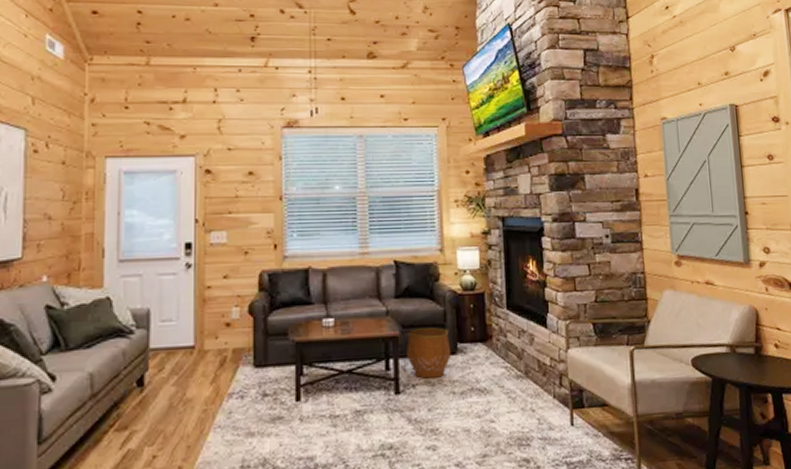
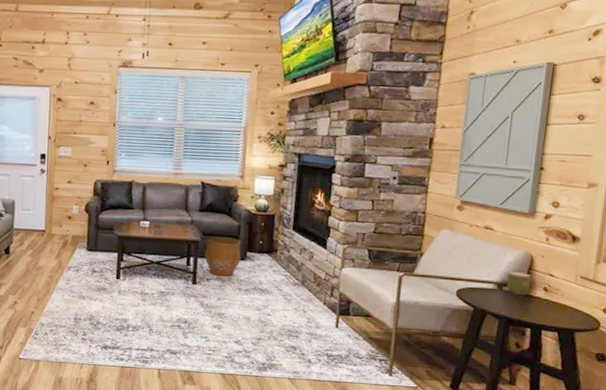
mug: none [737,329,766,355] -> present [506,271,536,295]

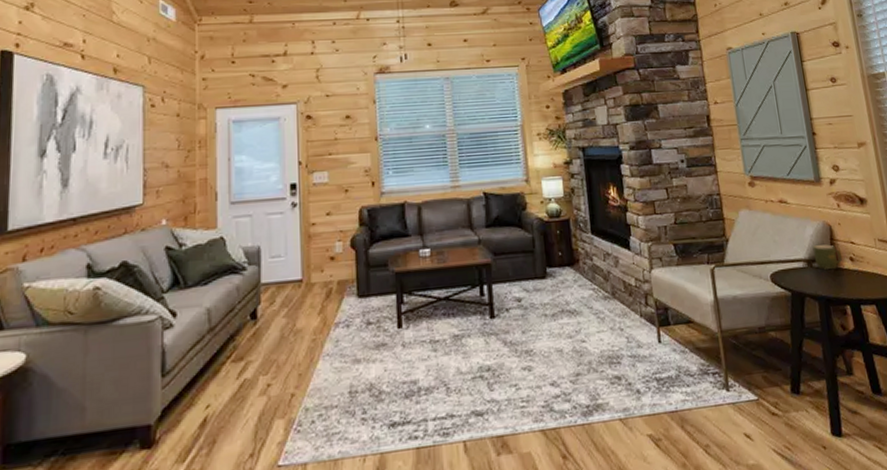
basket: present [204,237,242,276] -> none [499,254,542,303]

